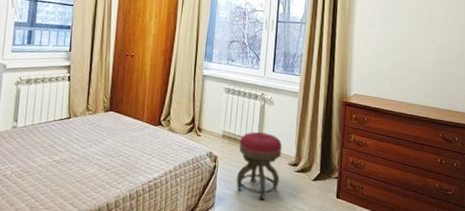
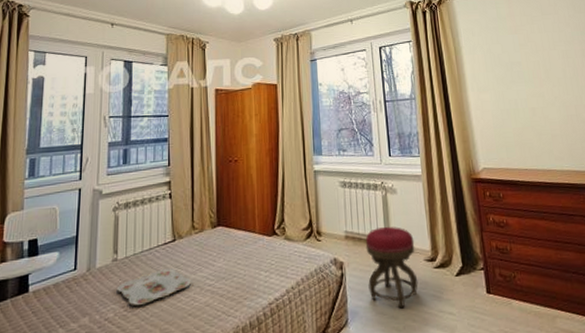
serving tray: none [14,140,83,168] -> present [116,268,192,305]

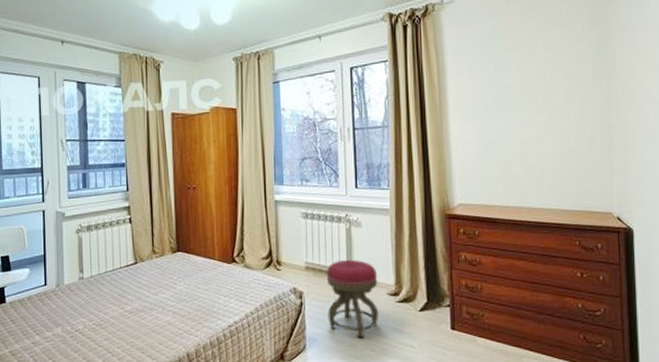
serving tray: present [116,268,192,305] -> none [84,289,155,320]

